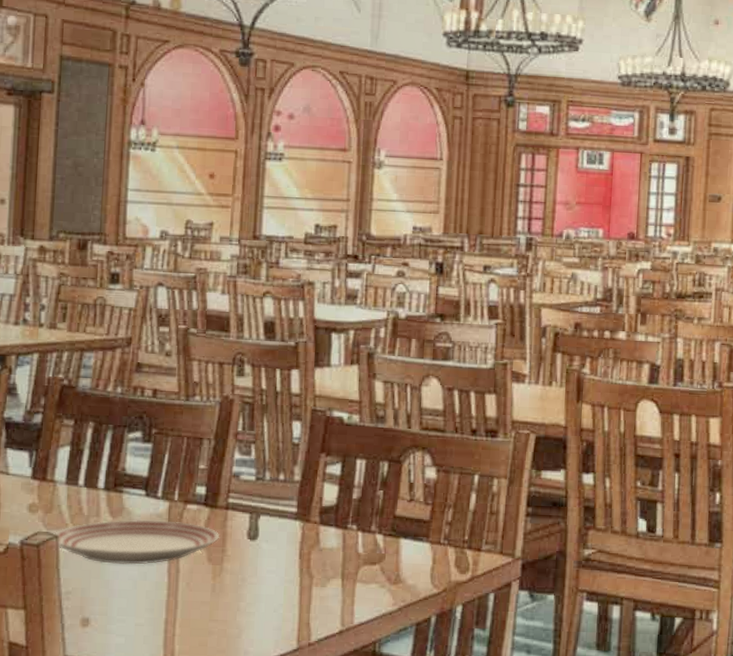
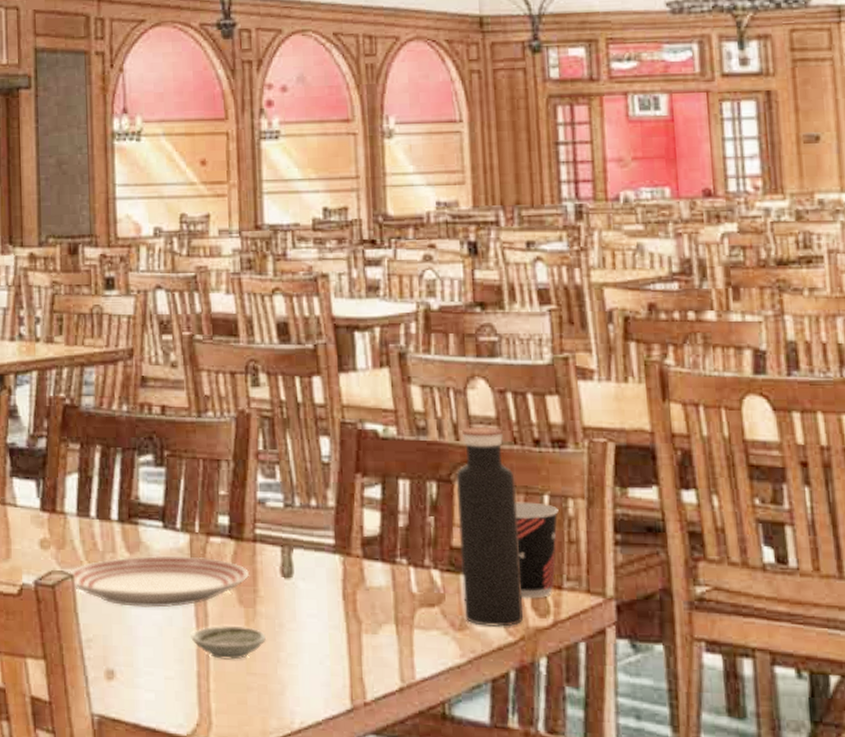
saucer: none [162,579,230,609] -> present [191,625,267,660]
water bottle: none [399,418,453,581] -> present [455,426,524,627]
cup: none [447,480,485,558] -> present [515,502,559,599]

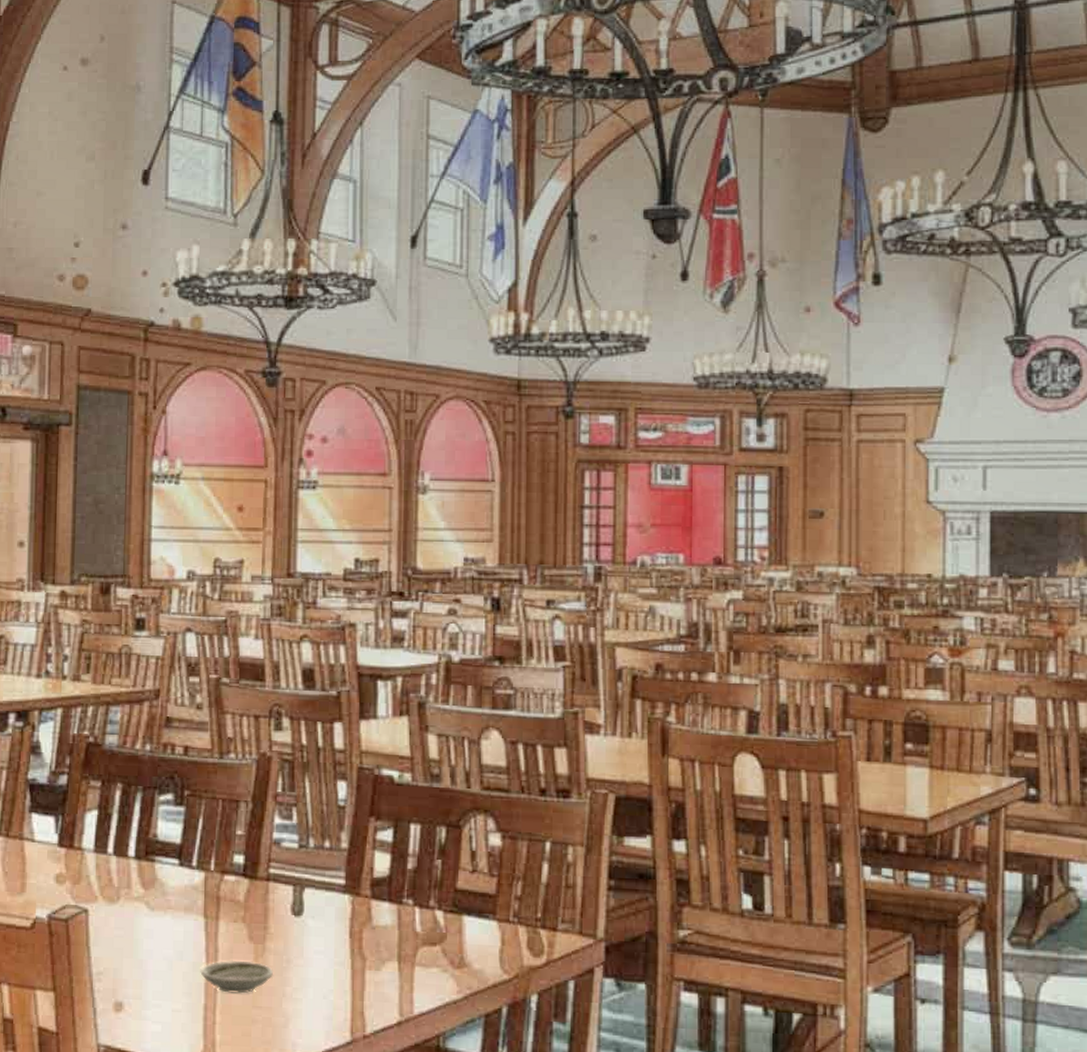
dinner plate: present [68,555,250,608] -> none [83,892,262,943]
water bottle: present [455,426,524,627] -> none [463,776,520,966]
cup: present [515,502,559,599] -> none [517,848,559,939]

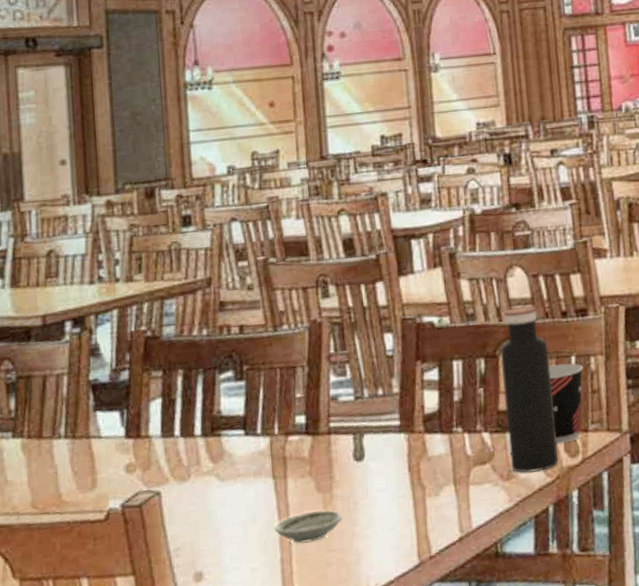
water bottle: none [463,776,520,966] -> present [500,306,559,473]
cup: none [517,848,559,939] -> present [548,363,583,444]

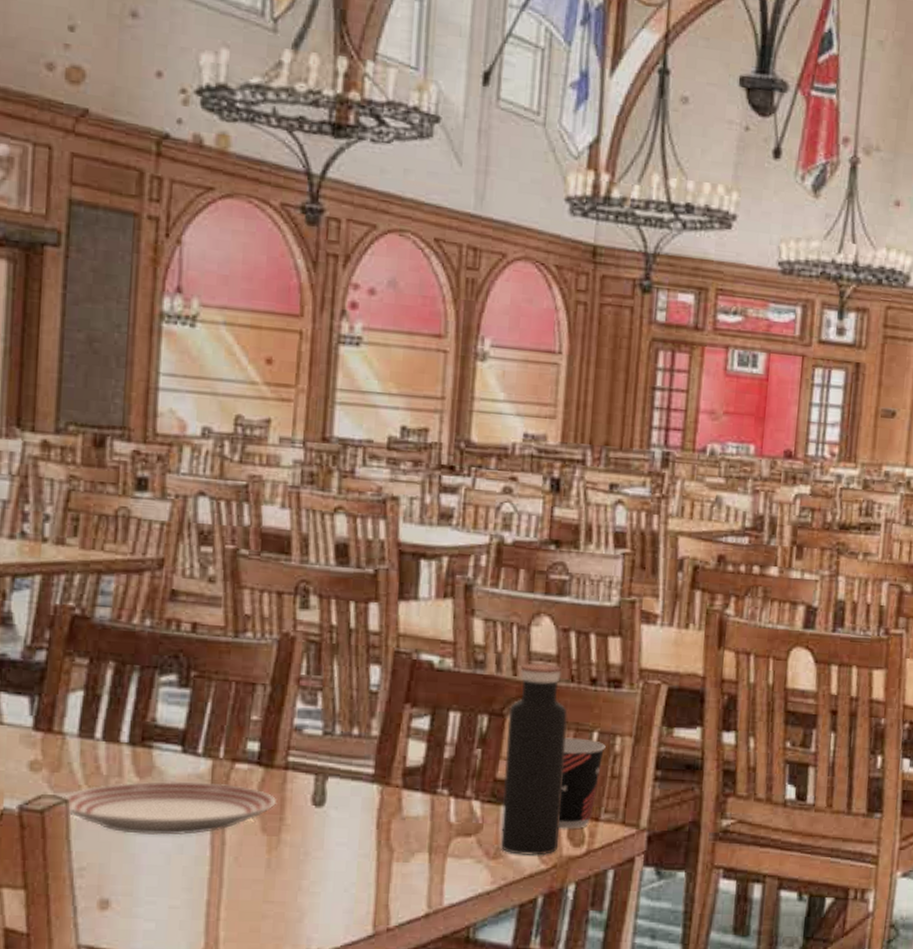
dinner plate: none [155,454,326,513] -> present [62,780,277,836]
saucer: present [274,510,343,544] -> none [203,853,289,888]

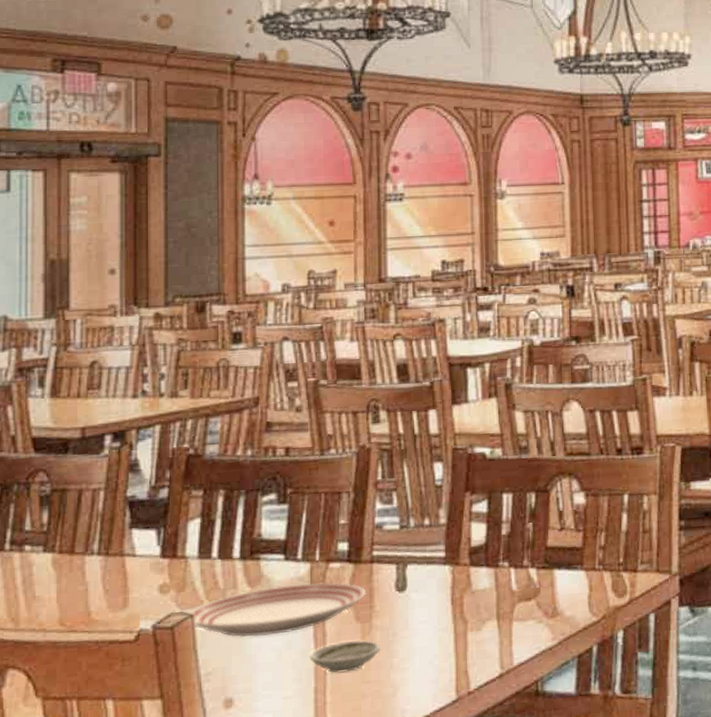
saucer: none [203,853,289,888] -> present [309,640,381,674]
water bottle: present [500,663,568,856] -> none [551,441,606,611]
cup: present [558,737,606,829] -> none [600,502,636,583]

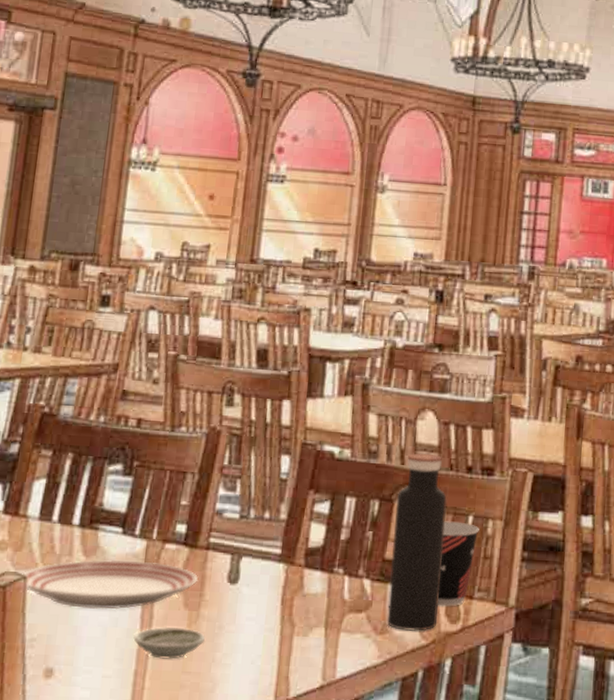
water bottle: none [551,441,606,611] -> present [386,454,447,632]
cup: none [600,502,636,583] -> present [438,521,479,607]

